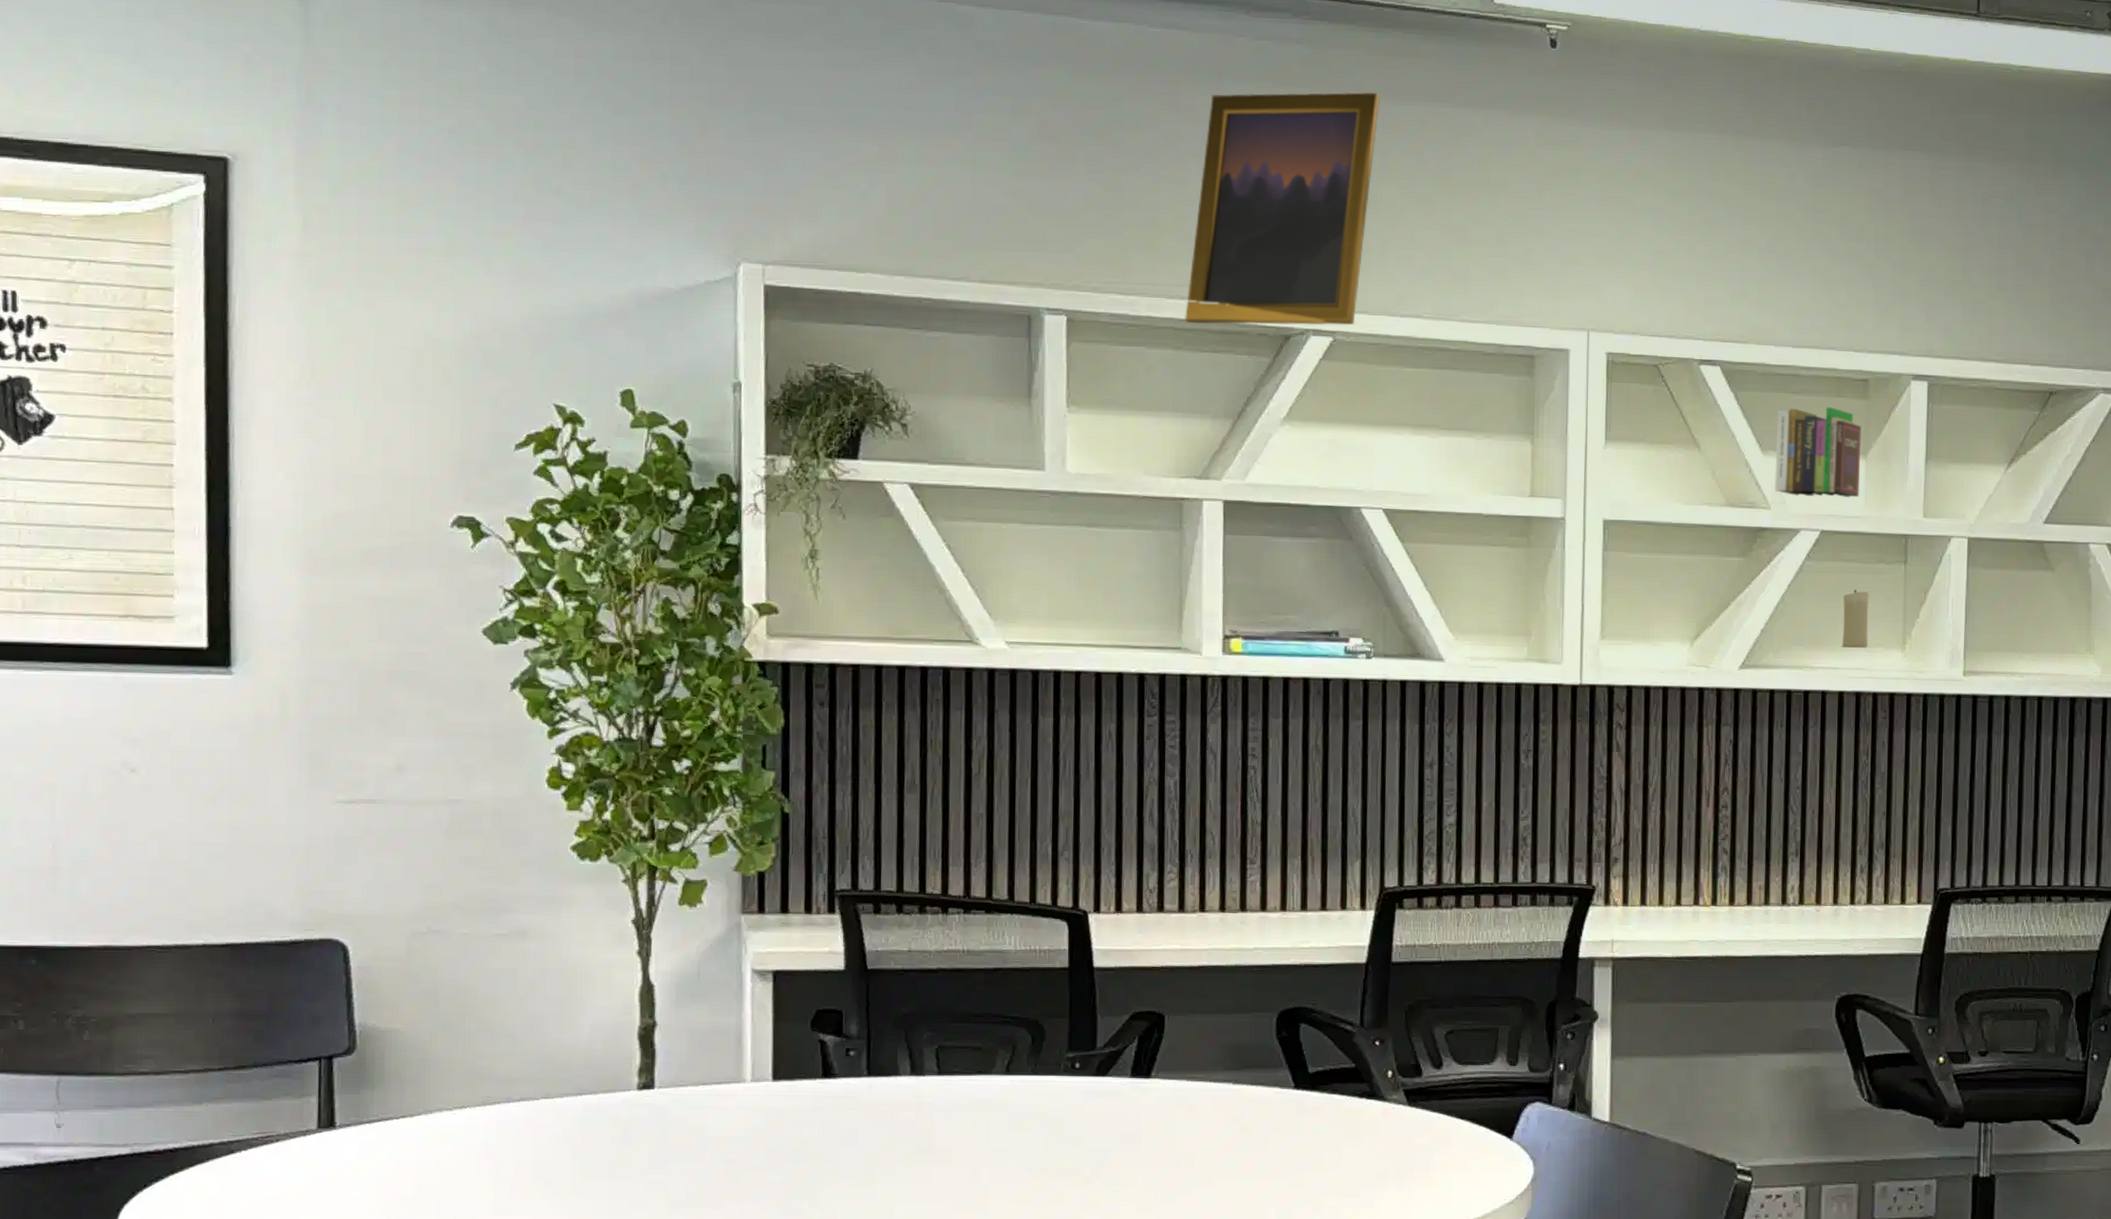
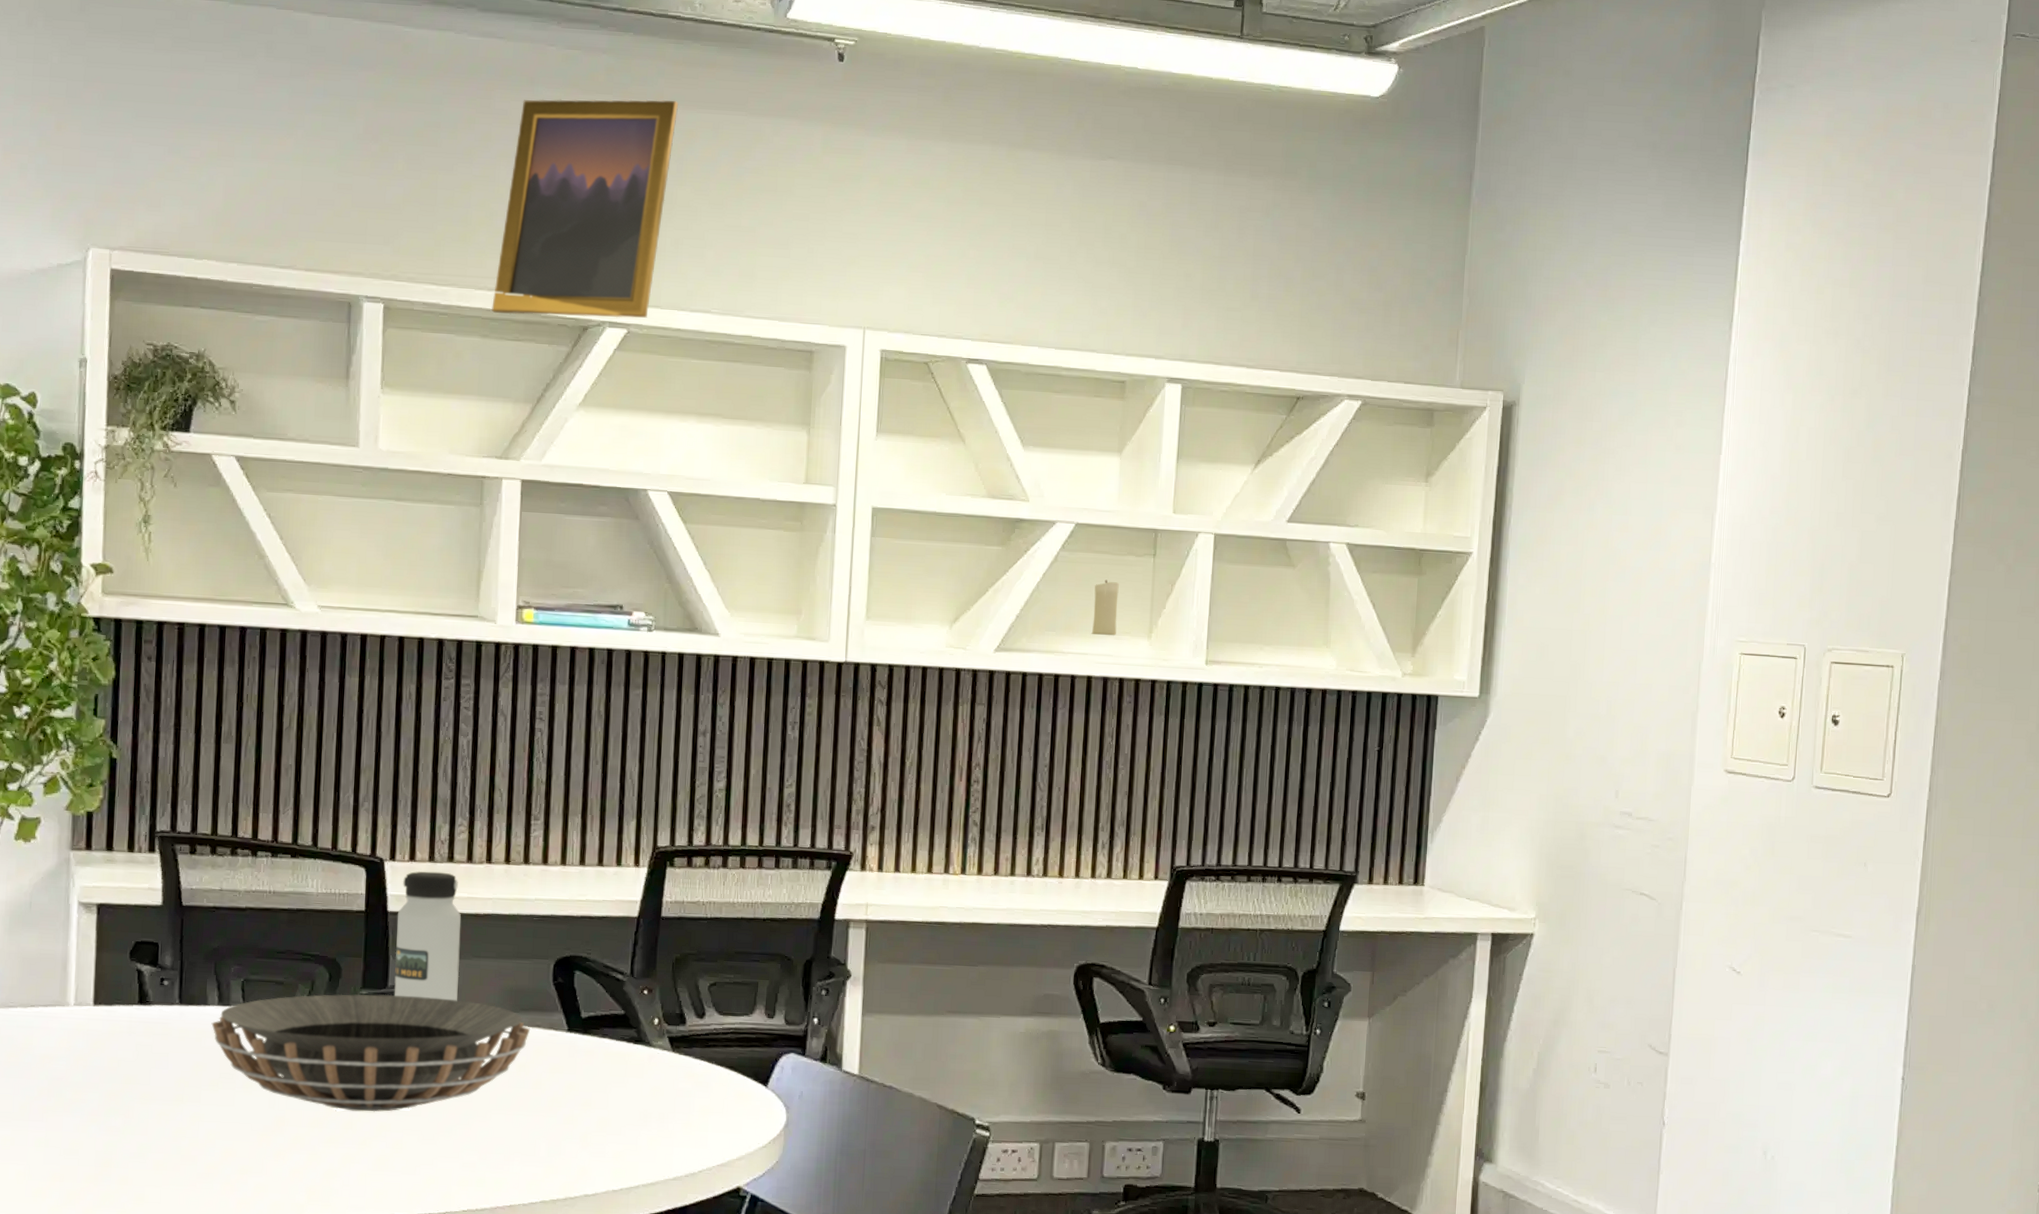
decorative bowl: none [904,1056,1254,1183] -> present [211,994,531,1112]
water bottle: none [1103,922,1174,1061] -> present [394,871,461,1001]
books: present [1775,407,1862,498] -> none [1033,406,1118,493]

